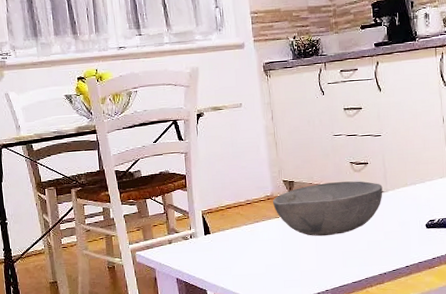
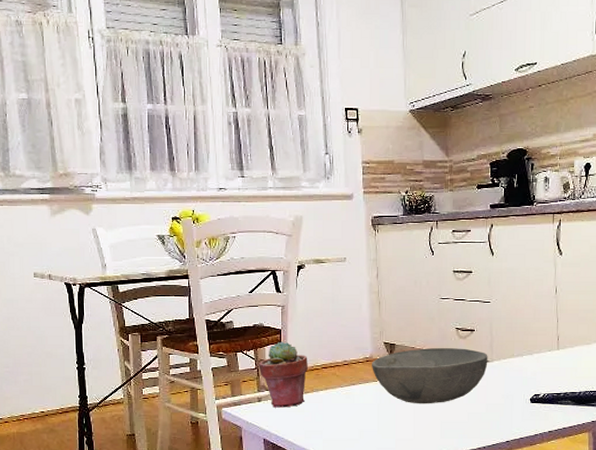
potted succulent: none [167,186,213,249] -> present [258,341,308,408]

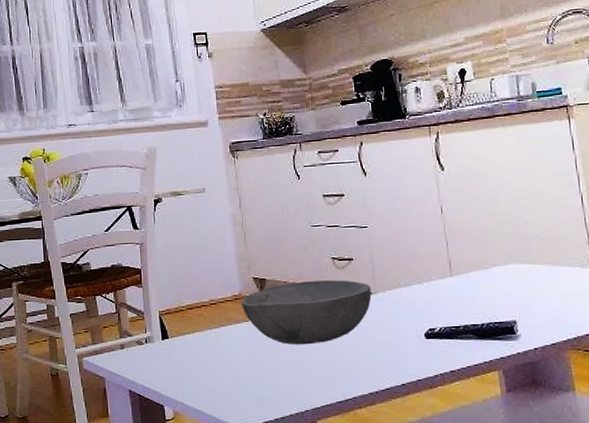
potted succulent: present [258,341,308,408] -> none [119,282,172,355]

